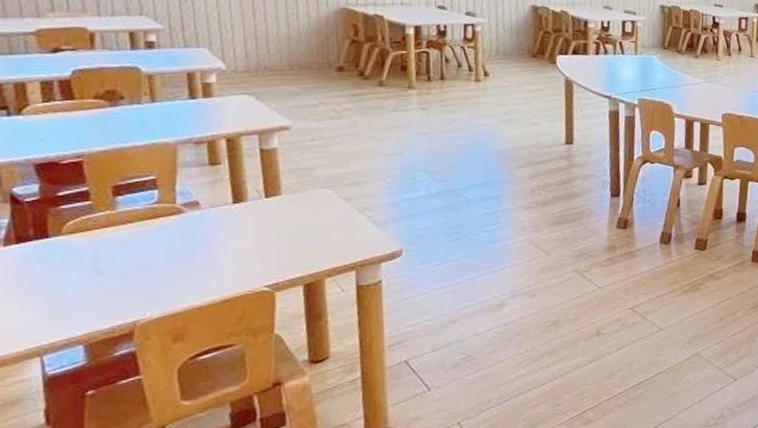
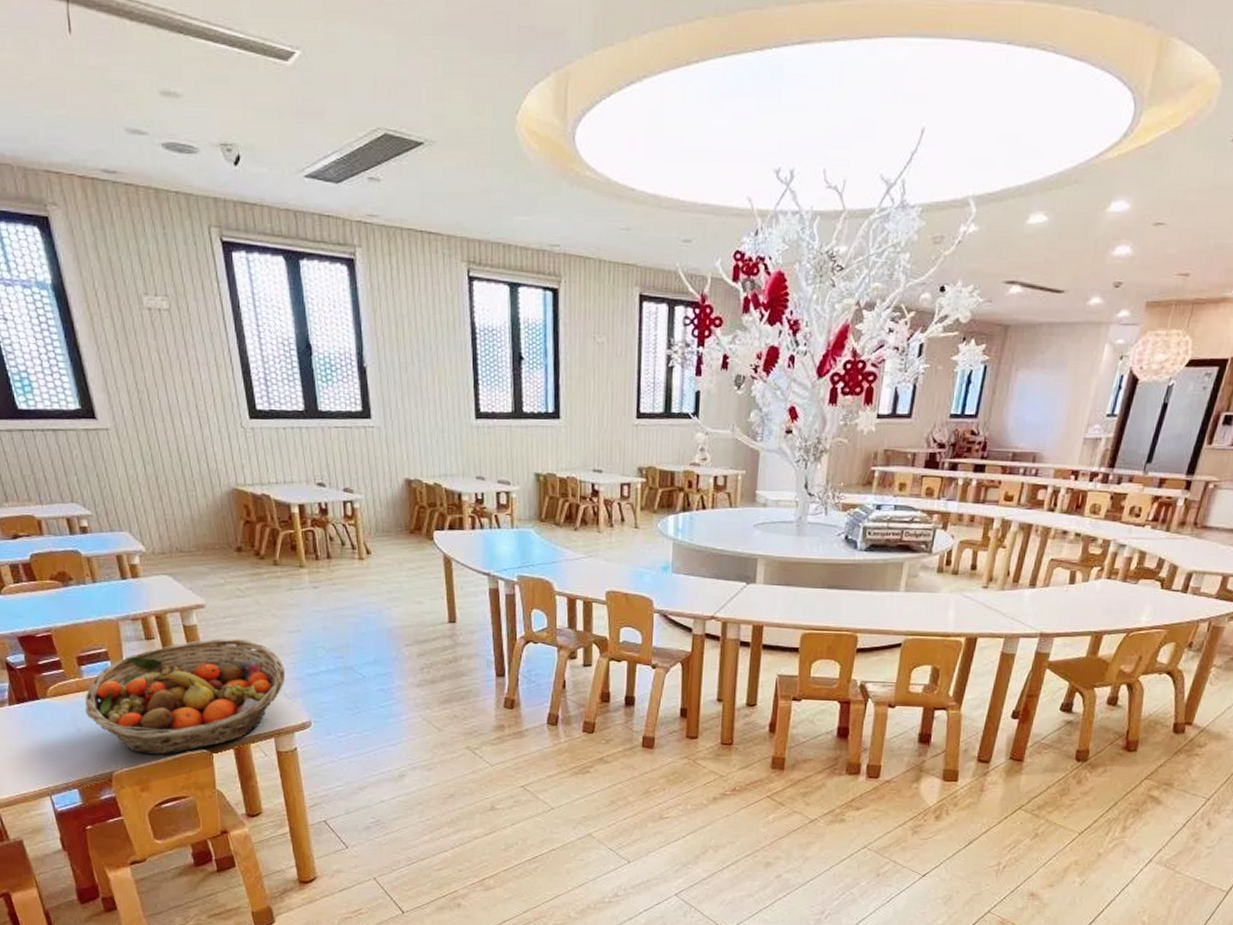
fruit basket: none [113,162,379,297] -> present [85,638,286,755]

